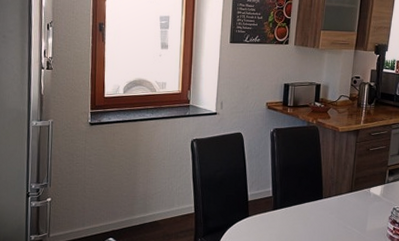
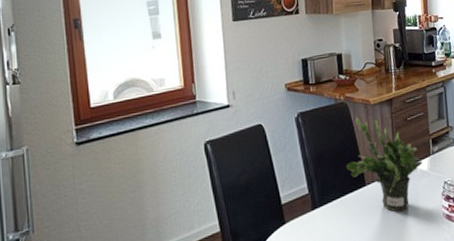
potted plant: none [308,141,377,225] -> present [346,117,423,212]

